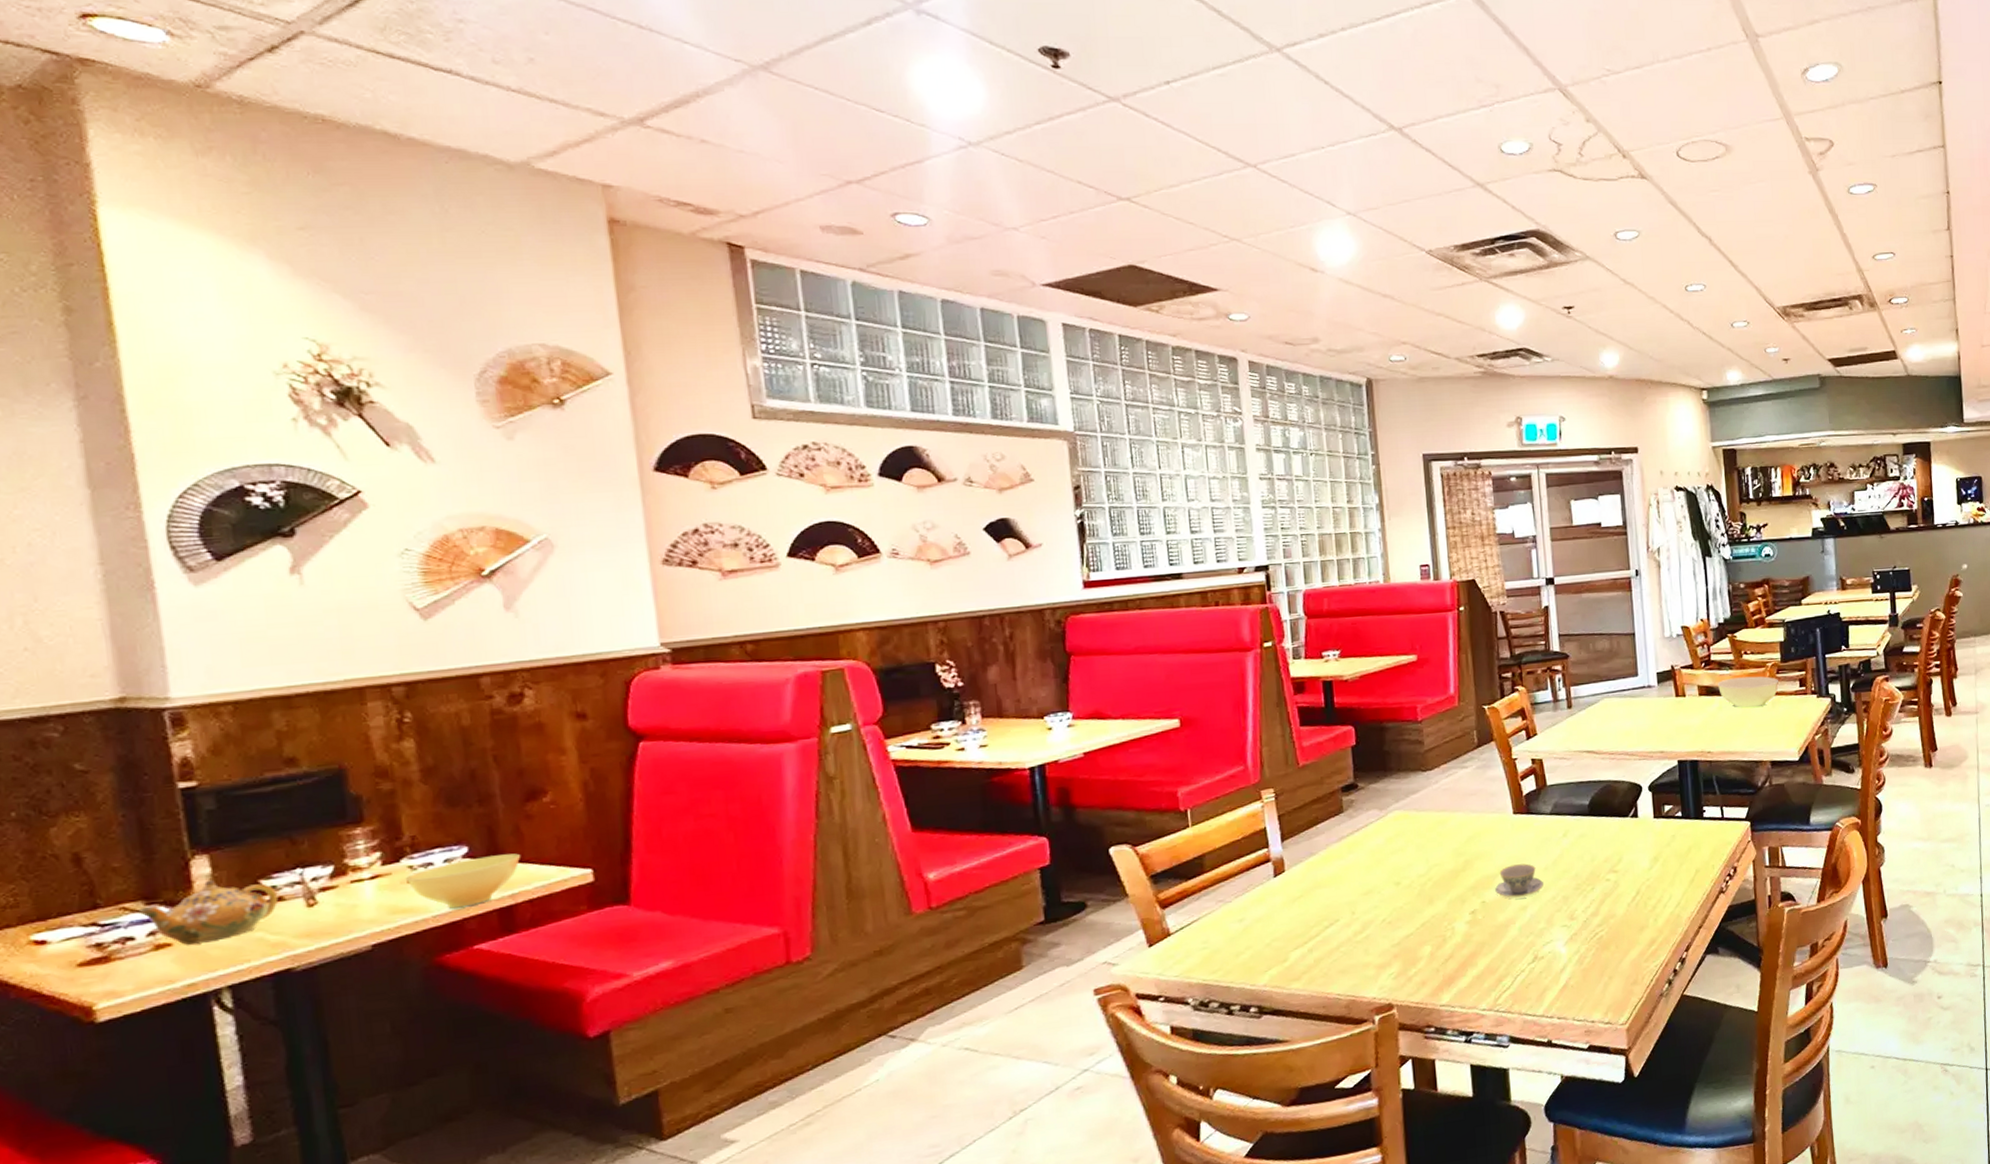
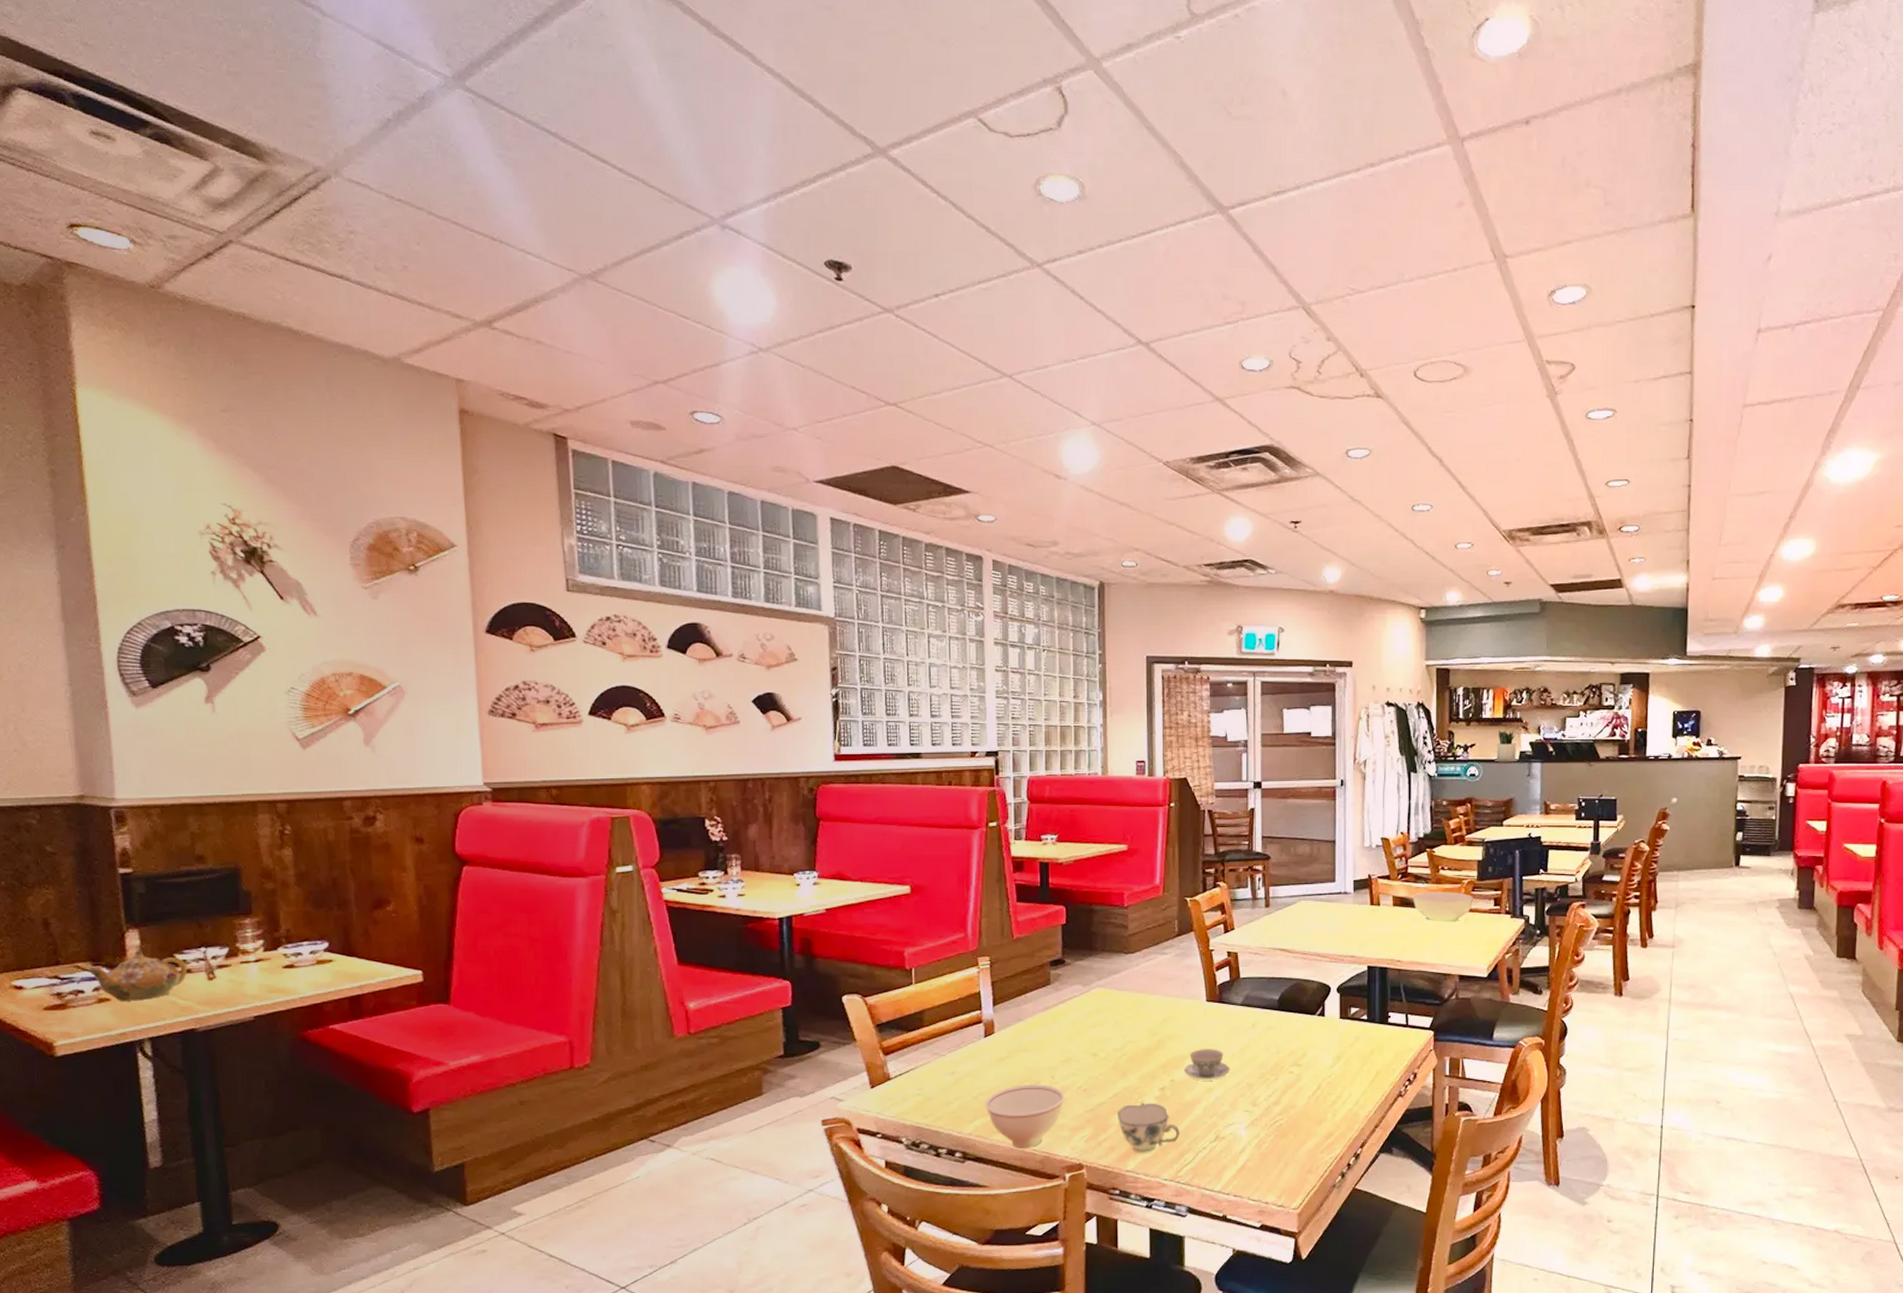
bowl: present [405,853,521,909] -> none [280,952,368,993]
bowl: none [1279,921,1368,996] -> present [984,1084,1065,1149]
teacup: none [1426,928,1496,985] -> present [1117,1103,1180,1153]
planter: none [1788,507,1810,541] -> present [1495,730,1517,764]

